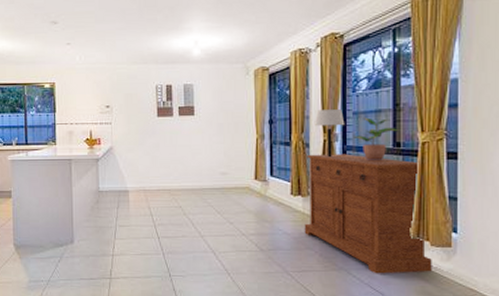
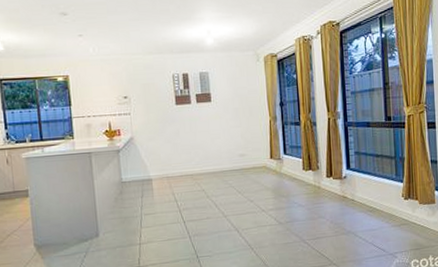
sideboard: present [304,154,432,274] -> none [314,129,421,234]
table lamp: present [315,108,345,158] -> none [320,89,345,134]
potted plant: present [354,117,399,162] -> none [353,96,390,135]

